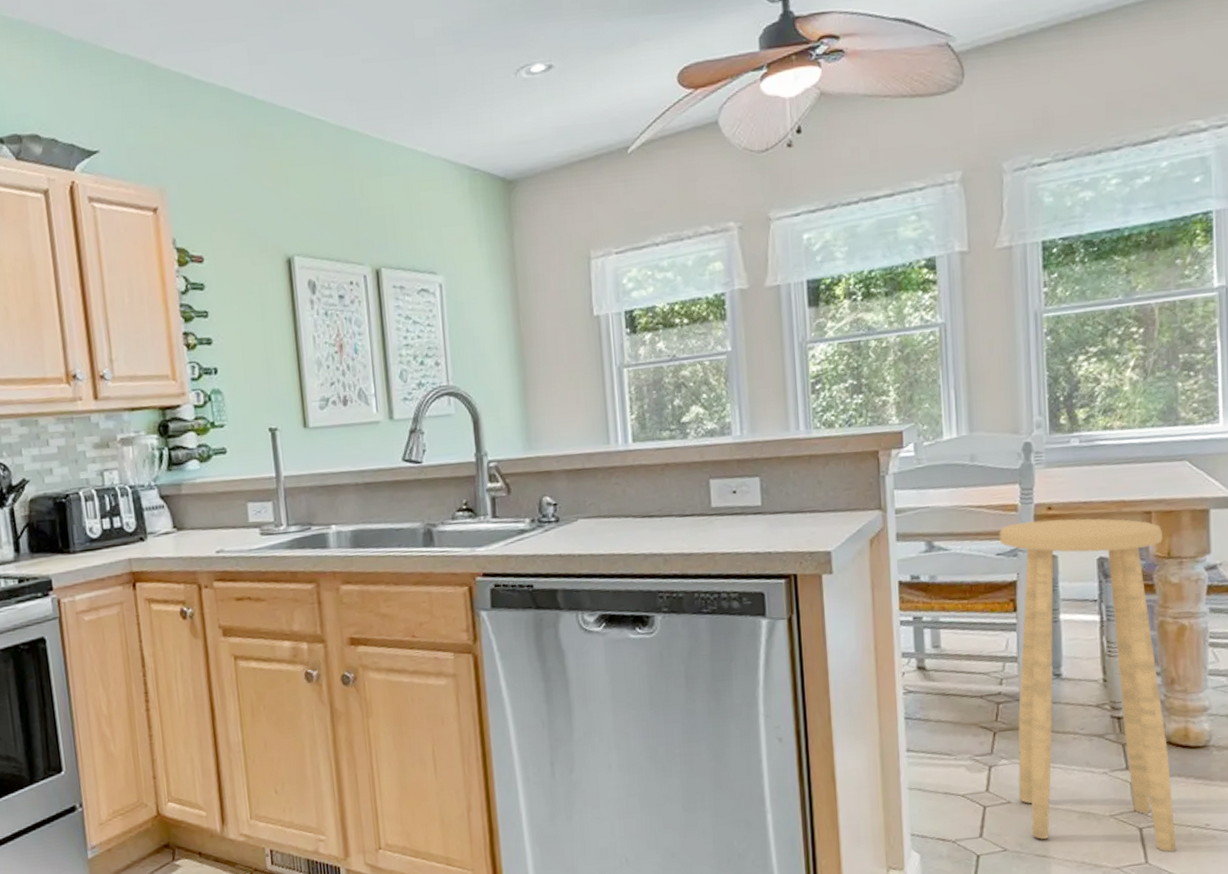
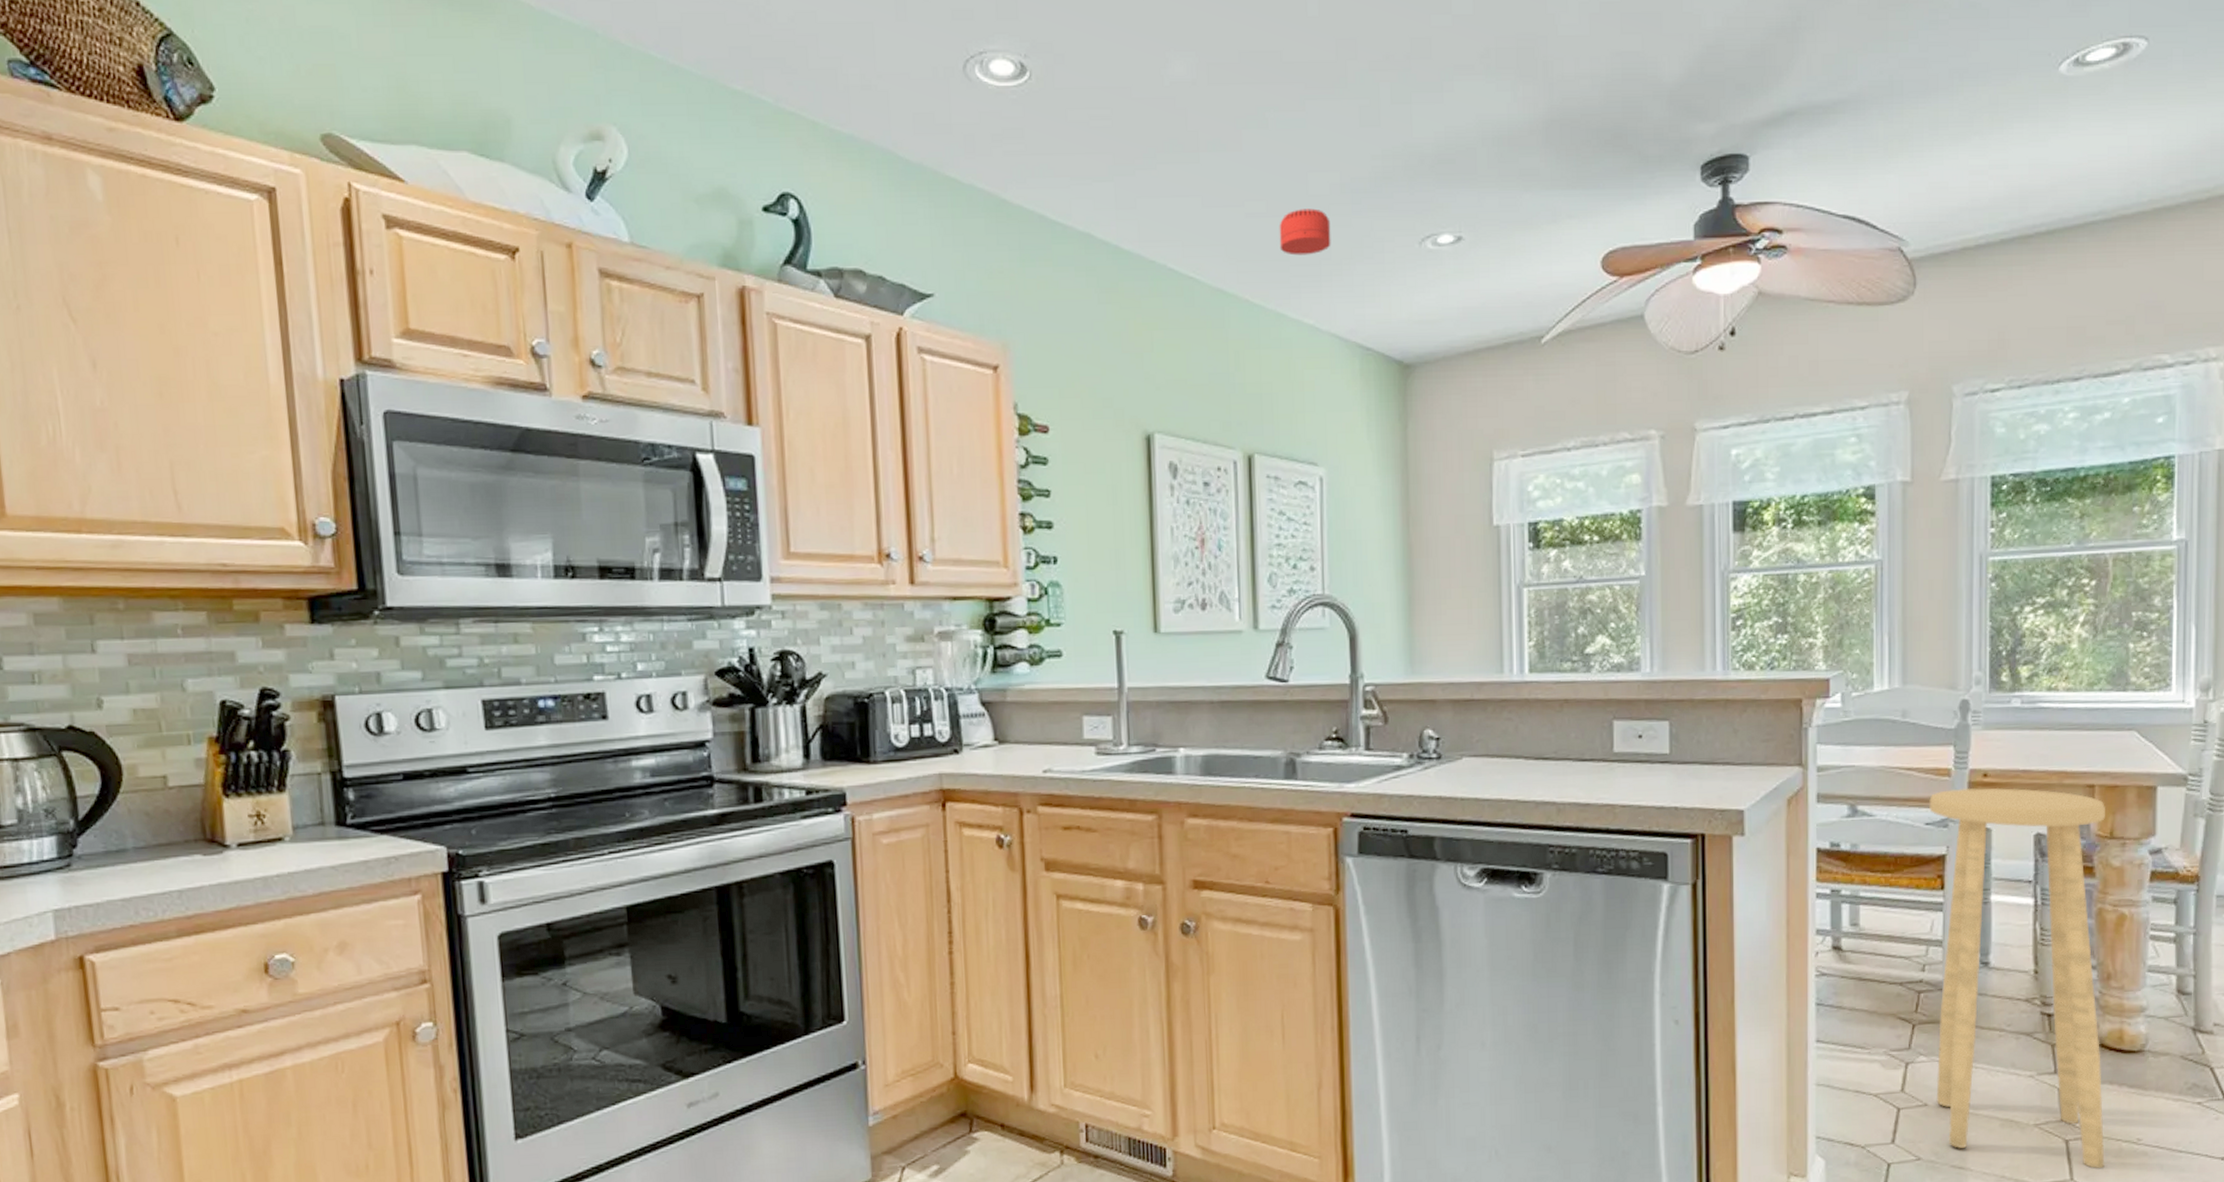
smoke detector: none [391,50,438,93] -> present [1279,208,1331,256]

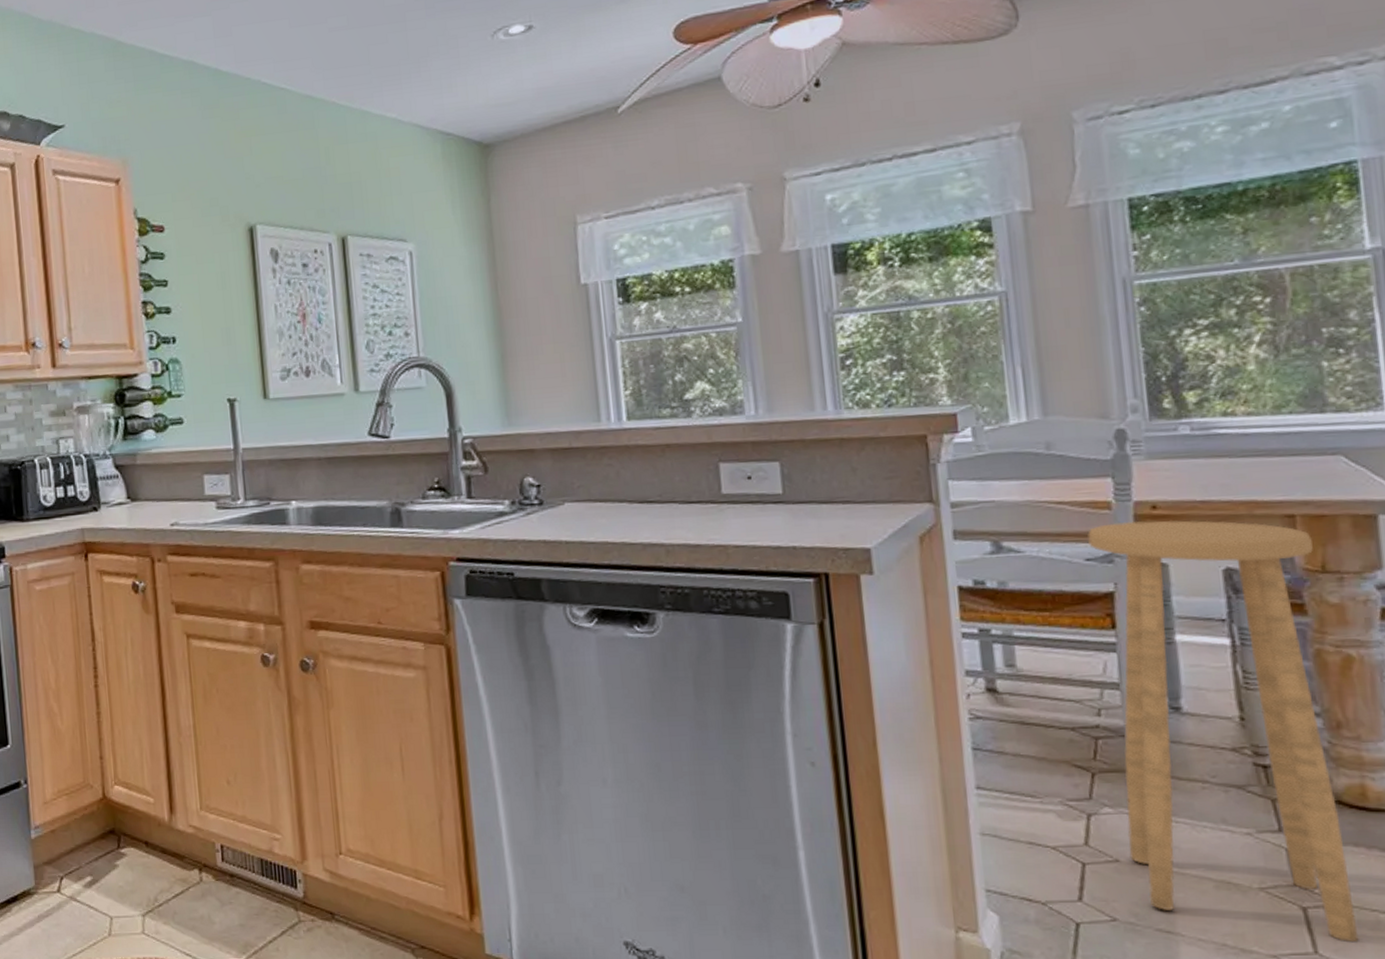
smoke detector: present [1279,208,1331,256] -> none [359,17,409,60]

